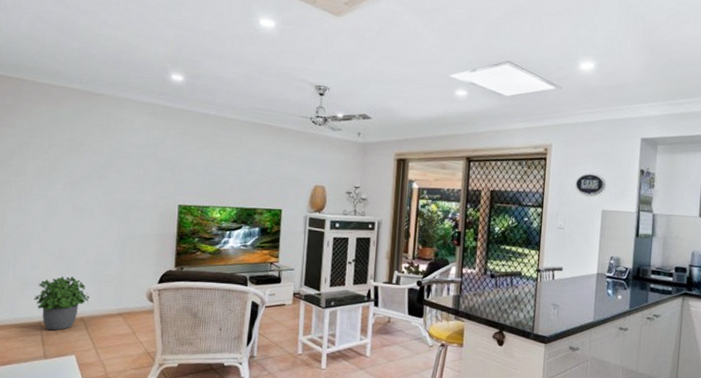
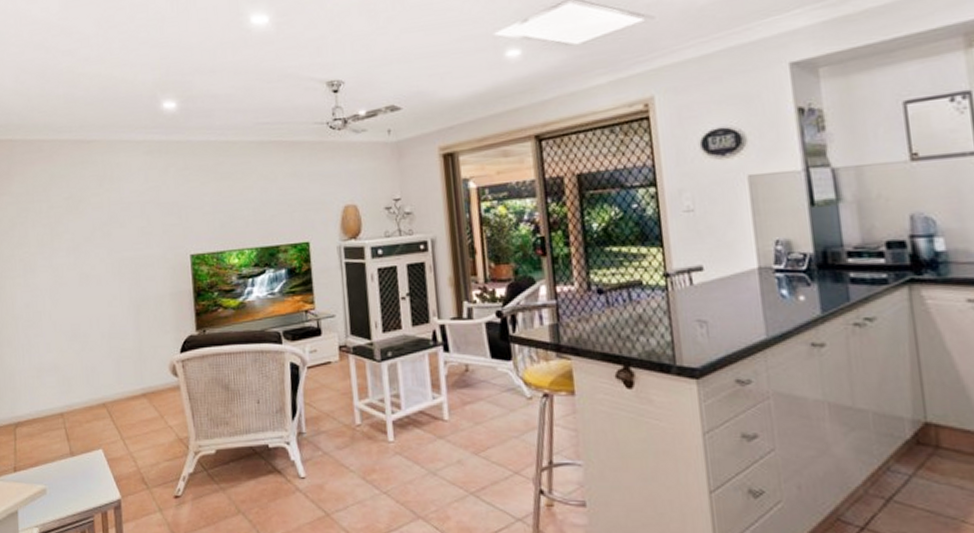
potted plant: present [34,276,90,331] -> none [52,356,110,422]

